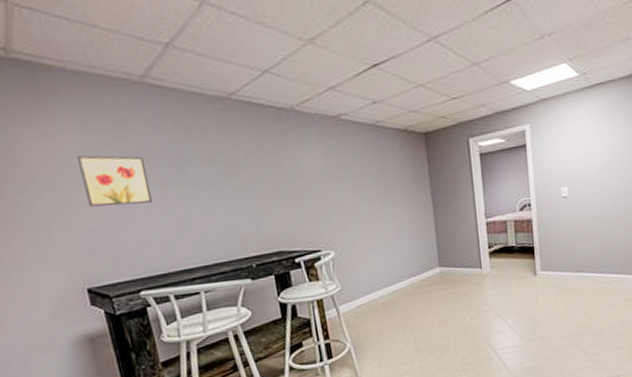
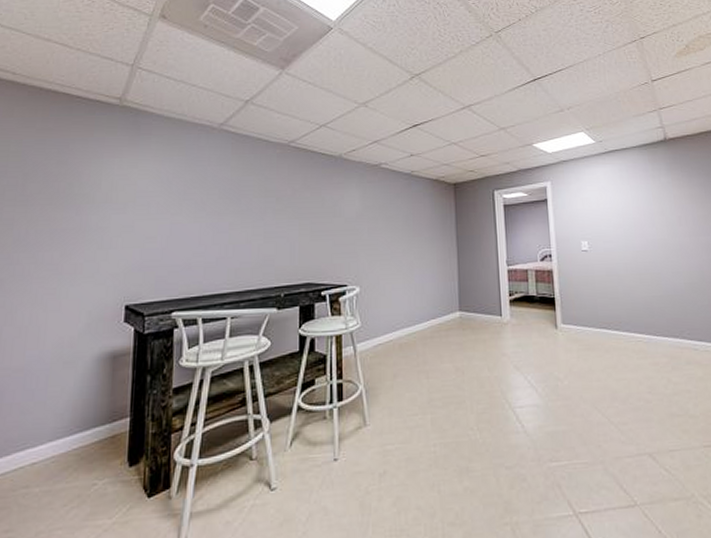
wall art: present [77,155,153,207] -> none [149,185,206,230]

